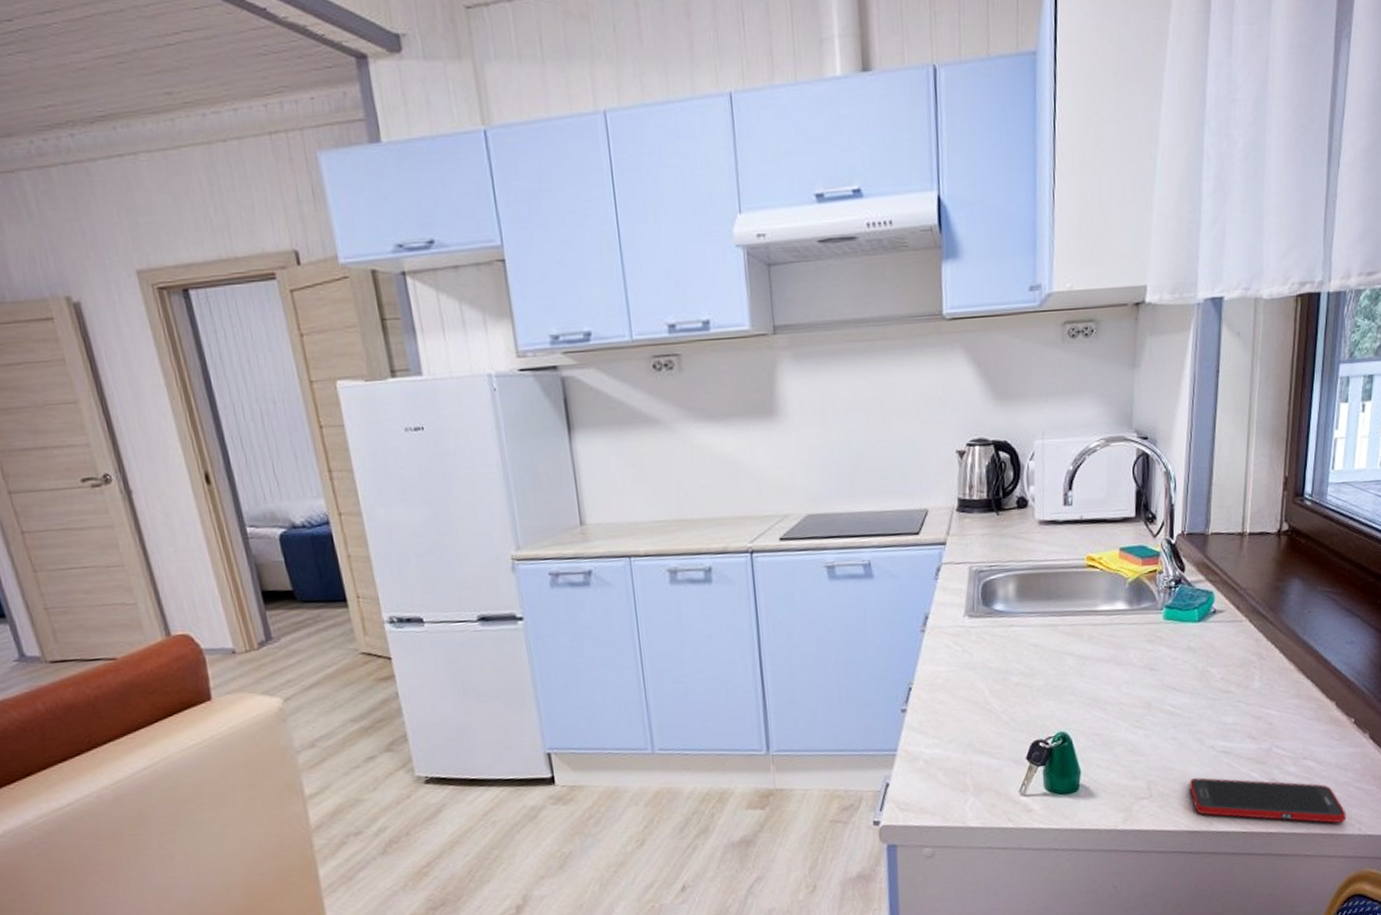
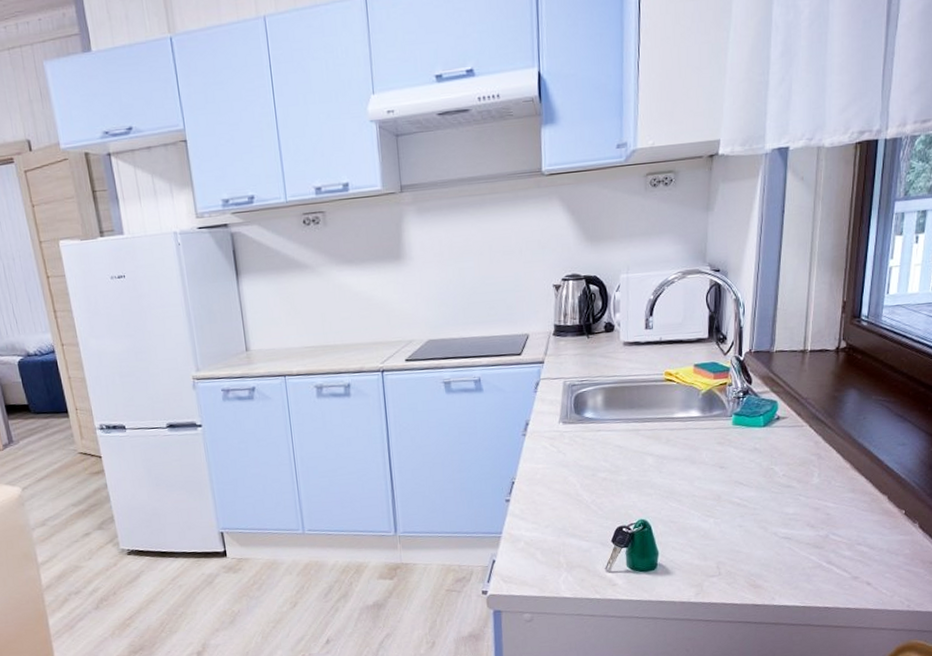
cell phone: present [1189,777,1347,823] -> none [754,559,897,601]

